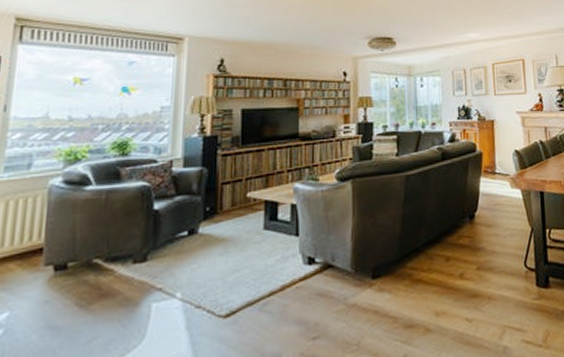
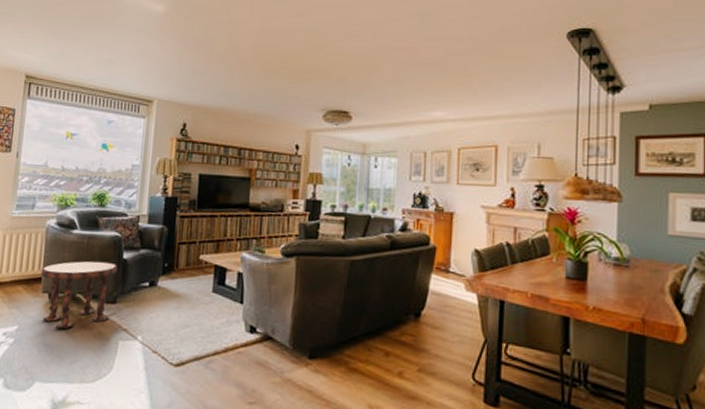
side table: none [41,216,147,306] -> present [41,260,118,330]

